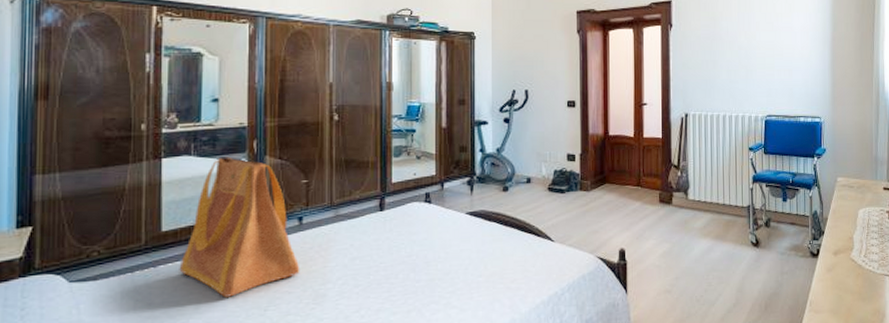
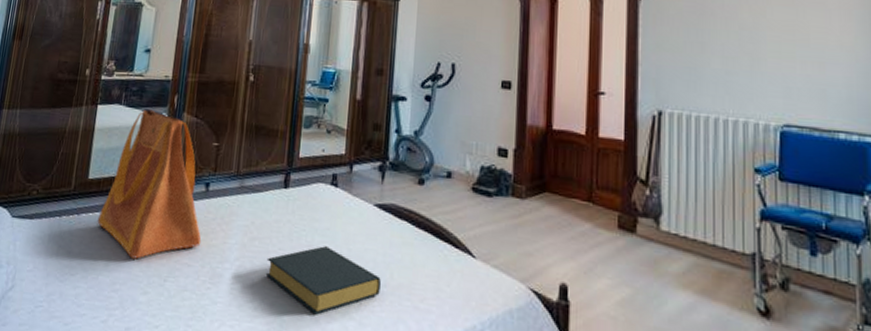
hardback book: none [369,254,476,311] -> present [265,246,381,315]

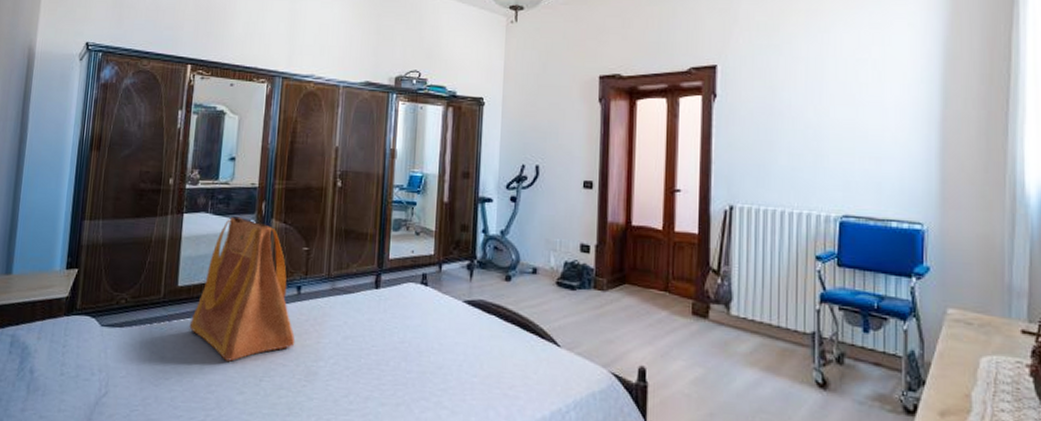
hardback book: present [265,246,381,315] -> none [359,342,471,406]

